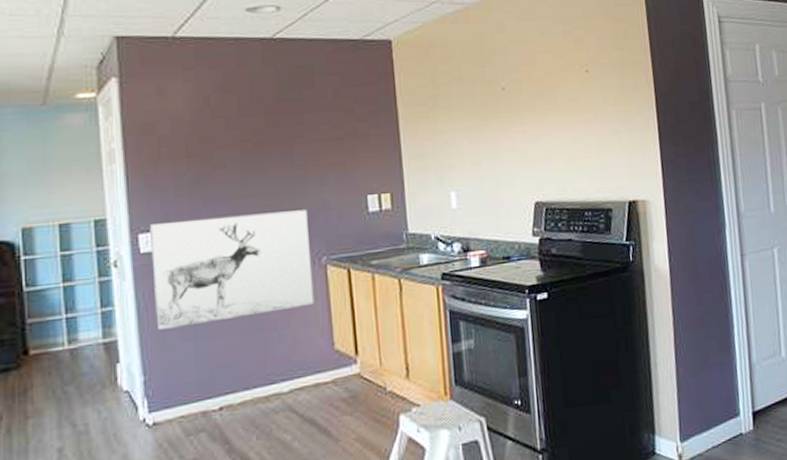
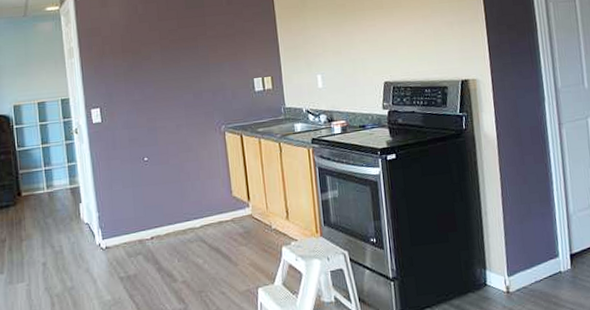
wall art: present [150,209,315,330] -> none [99,90,217,179]

